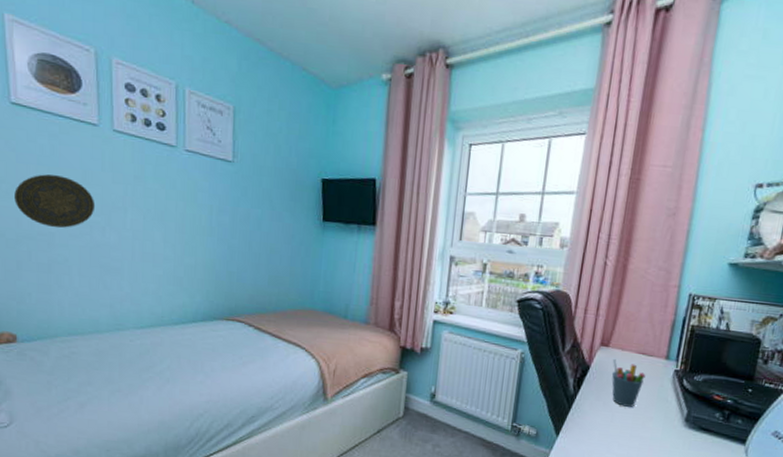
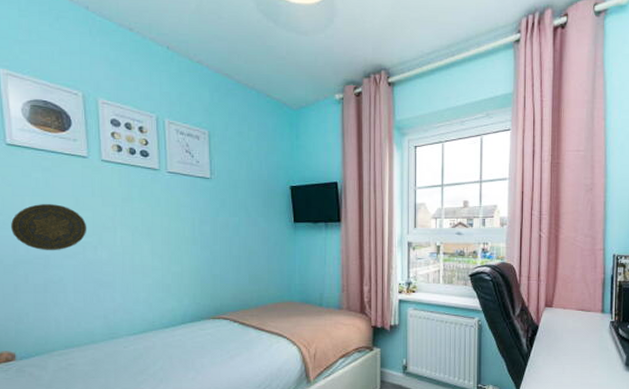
pen holder: present [611,358,646,407] -> none [557,316,587,358]

